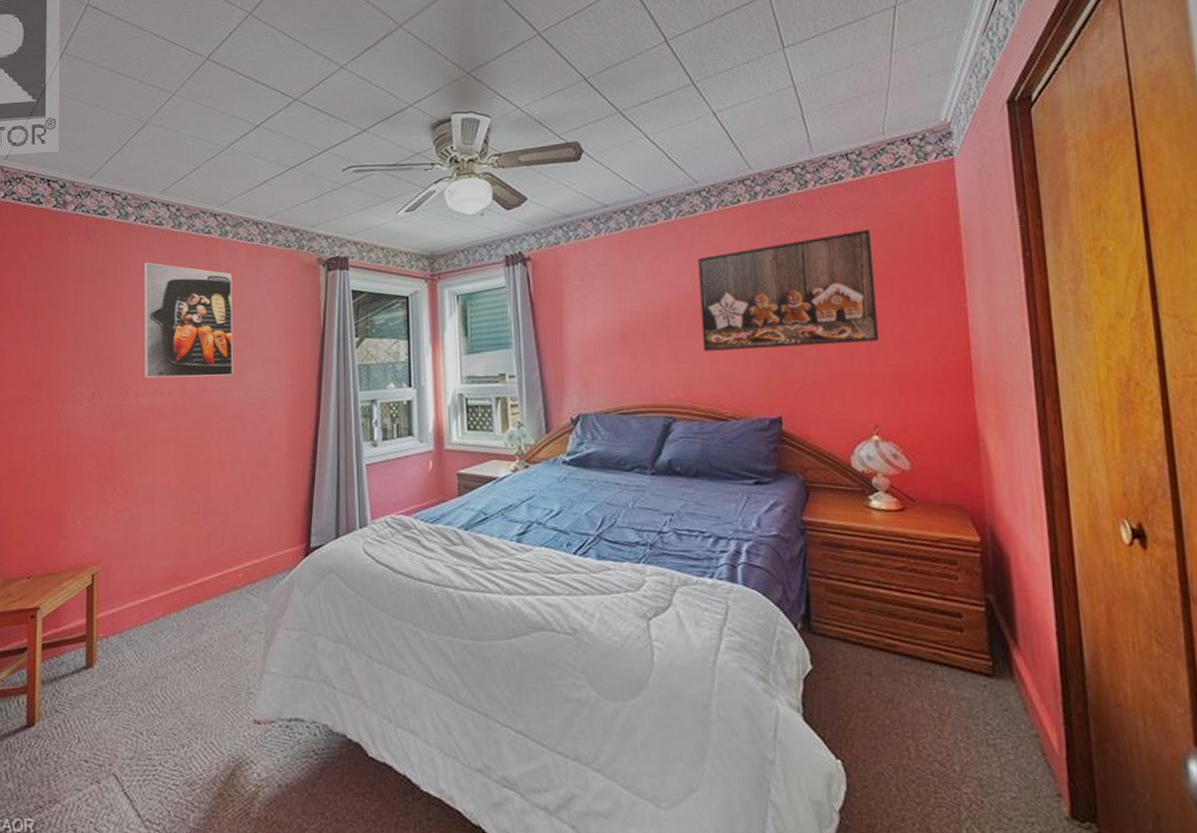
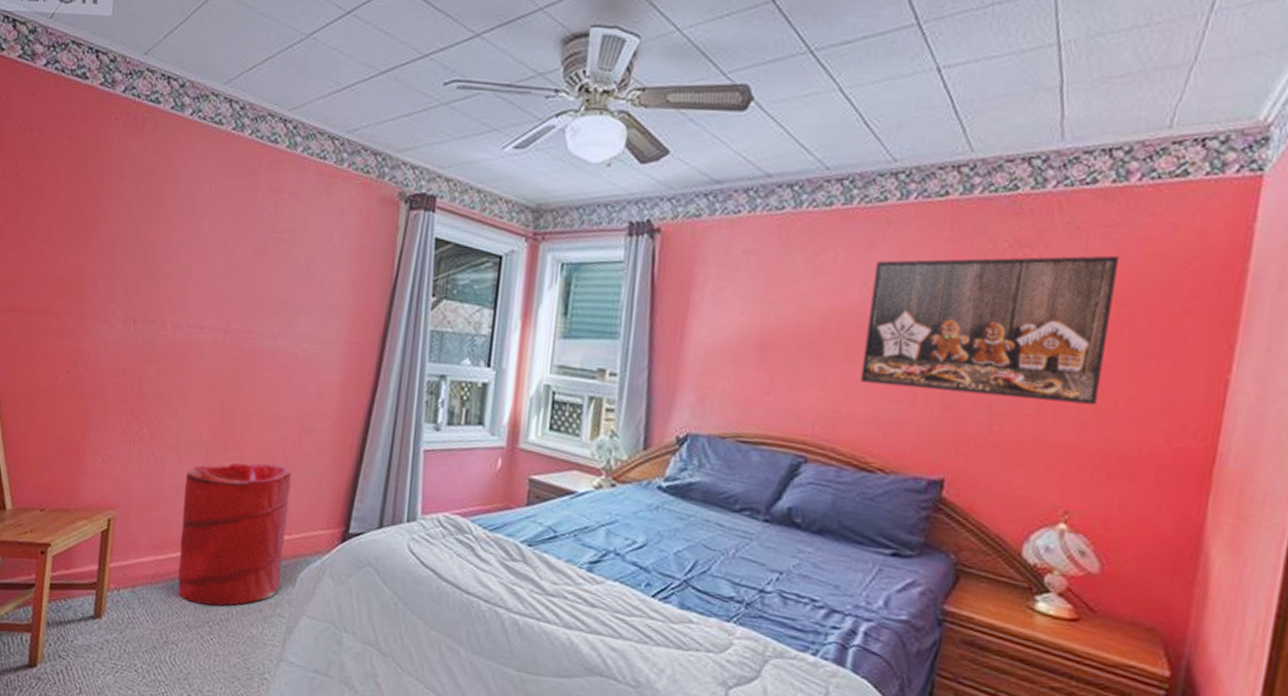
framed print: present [143,263,233,379] -> none [185,169,297,321]
laundry hamper: none [159,498,256,636] -> present [177,462,292,606]

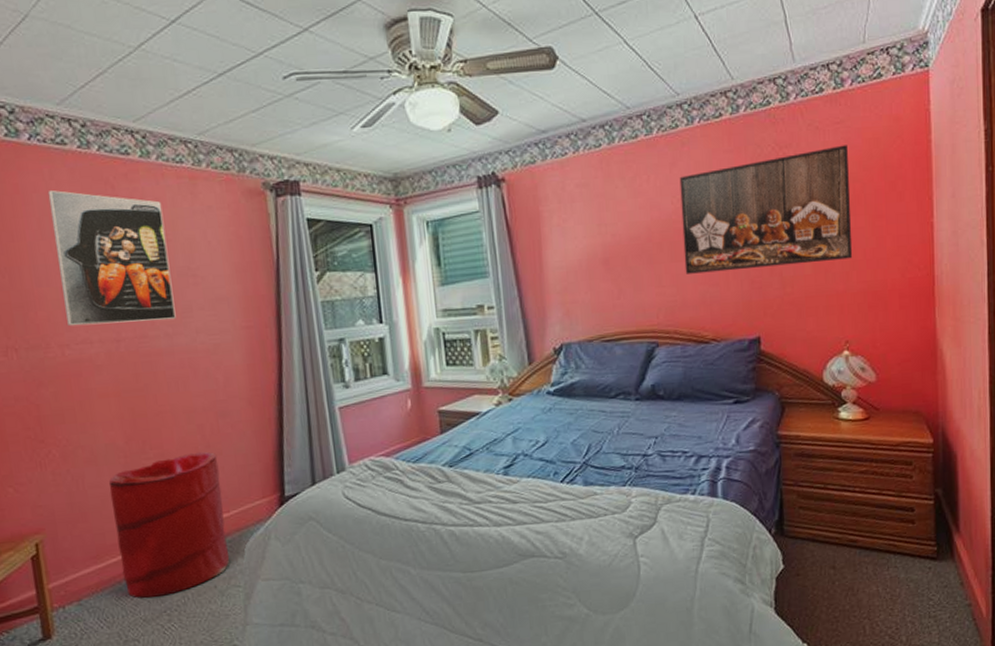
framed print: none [185,169,297,321] -> present [47,190,176,327]

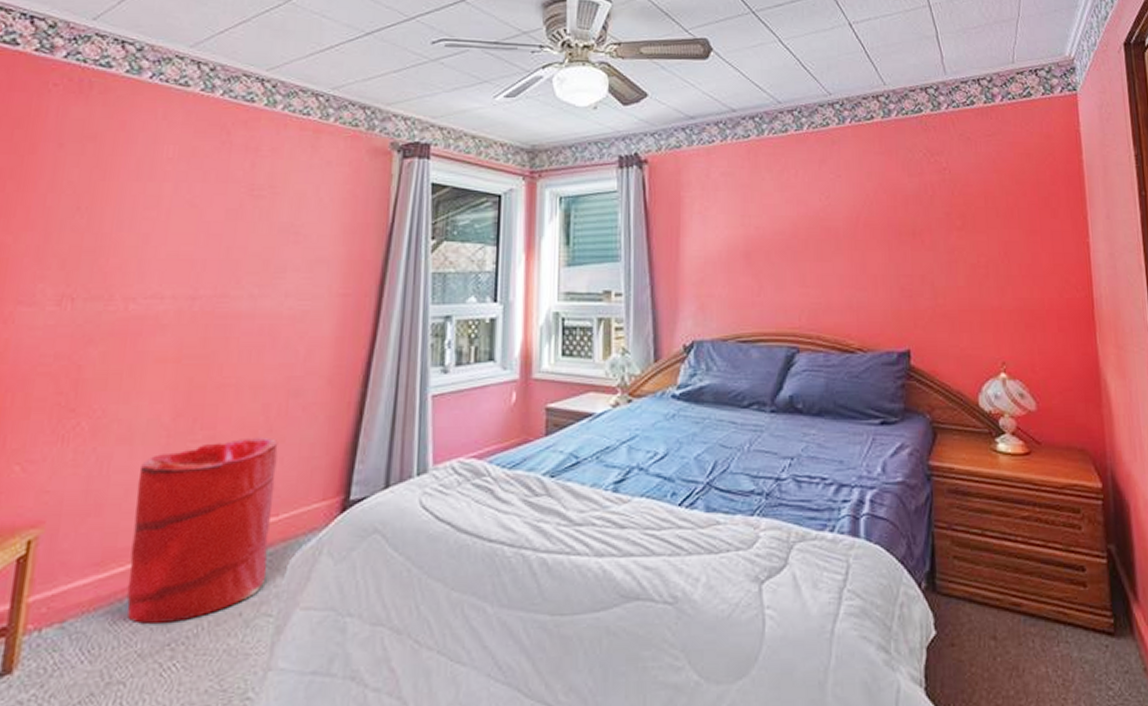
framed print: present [47,190,176,327] -> none [140,131,278,280]
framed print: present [679,145,853,274] -> none [828,157,1008,276]

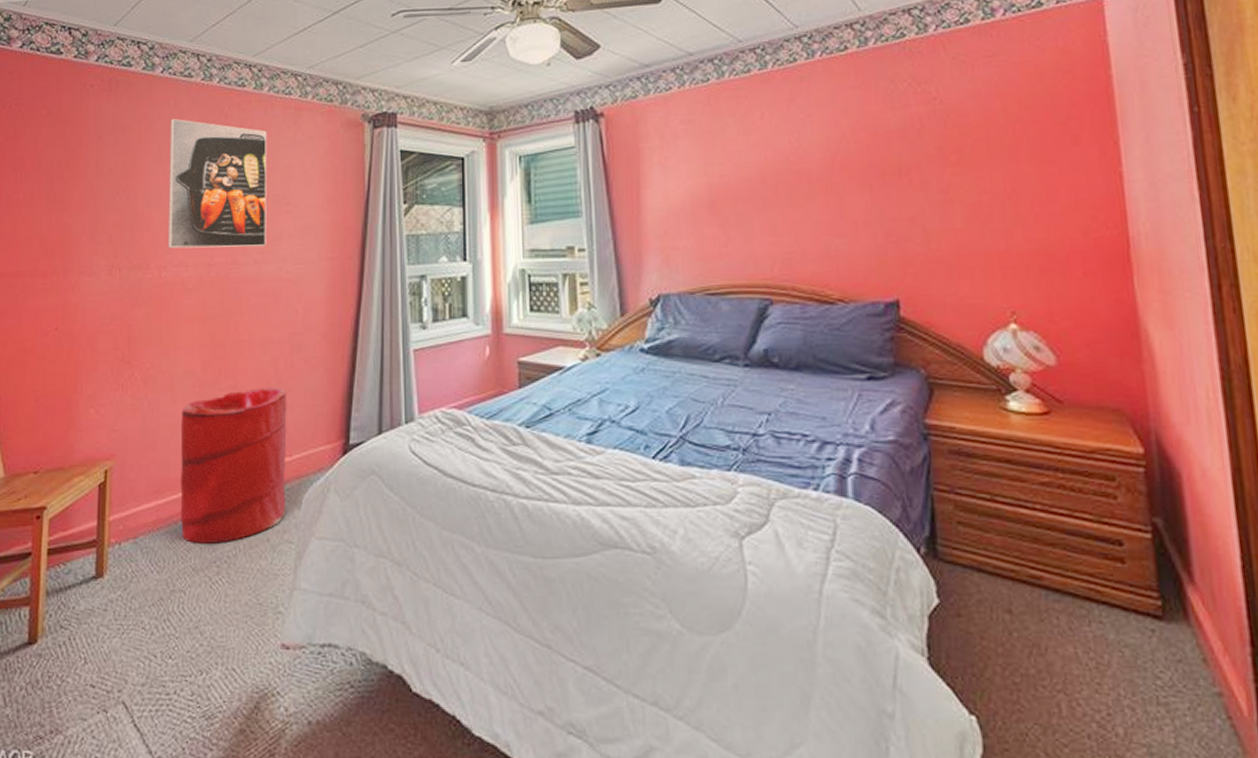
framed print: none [140,131,278,280] -> present [168,119,267,249]

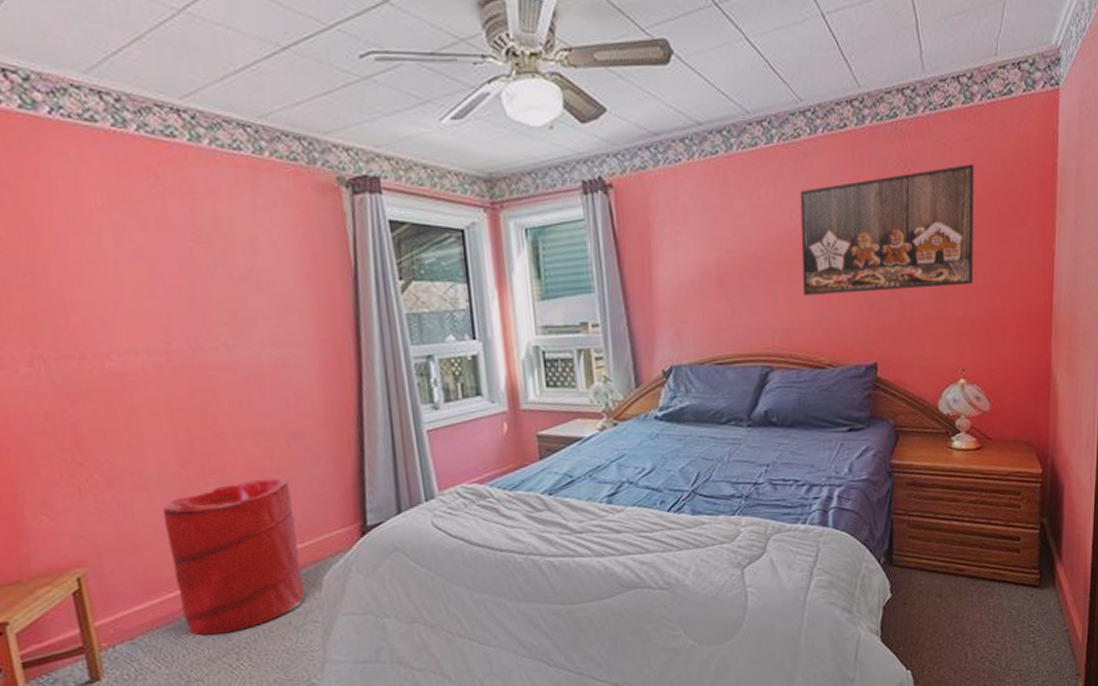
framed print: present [168,119,267,249] -> none [75,176,237,335]
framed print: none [798,81,1016,222] -> present [800,164,974,295]

